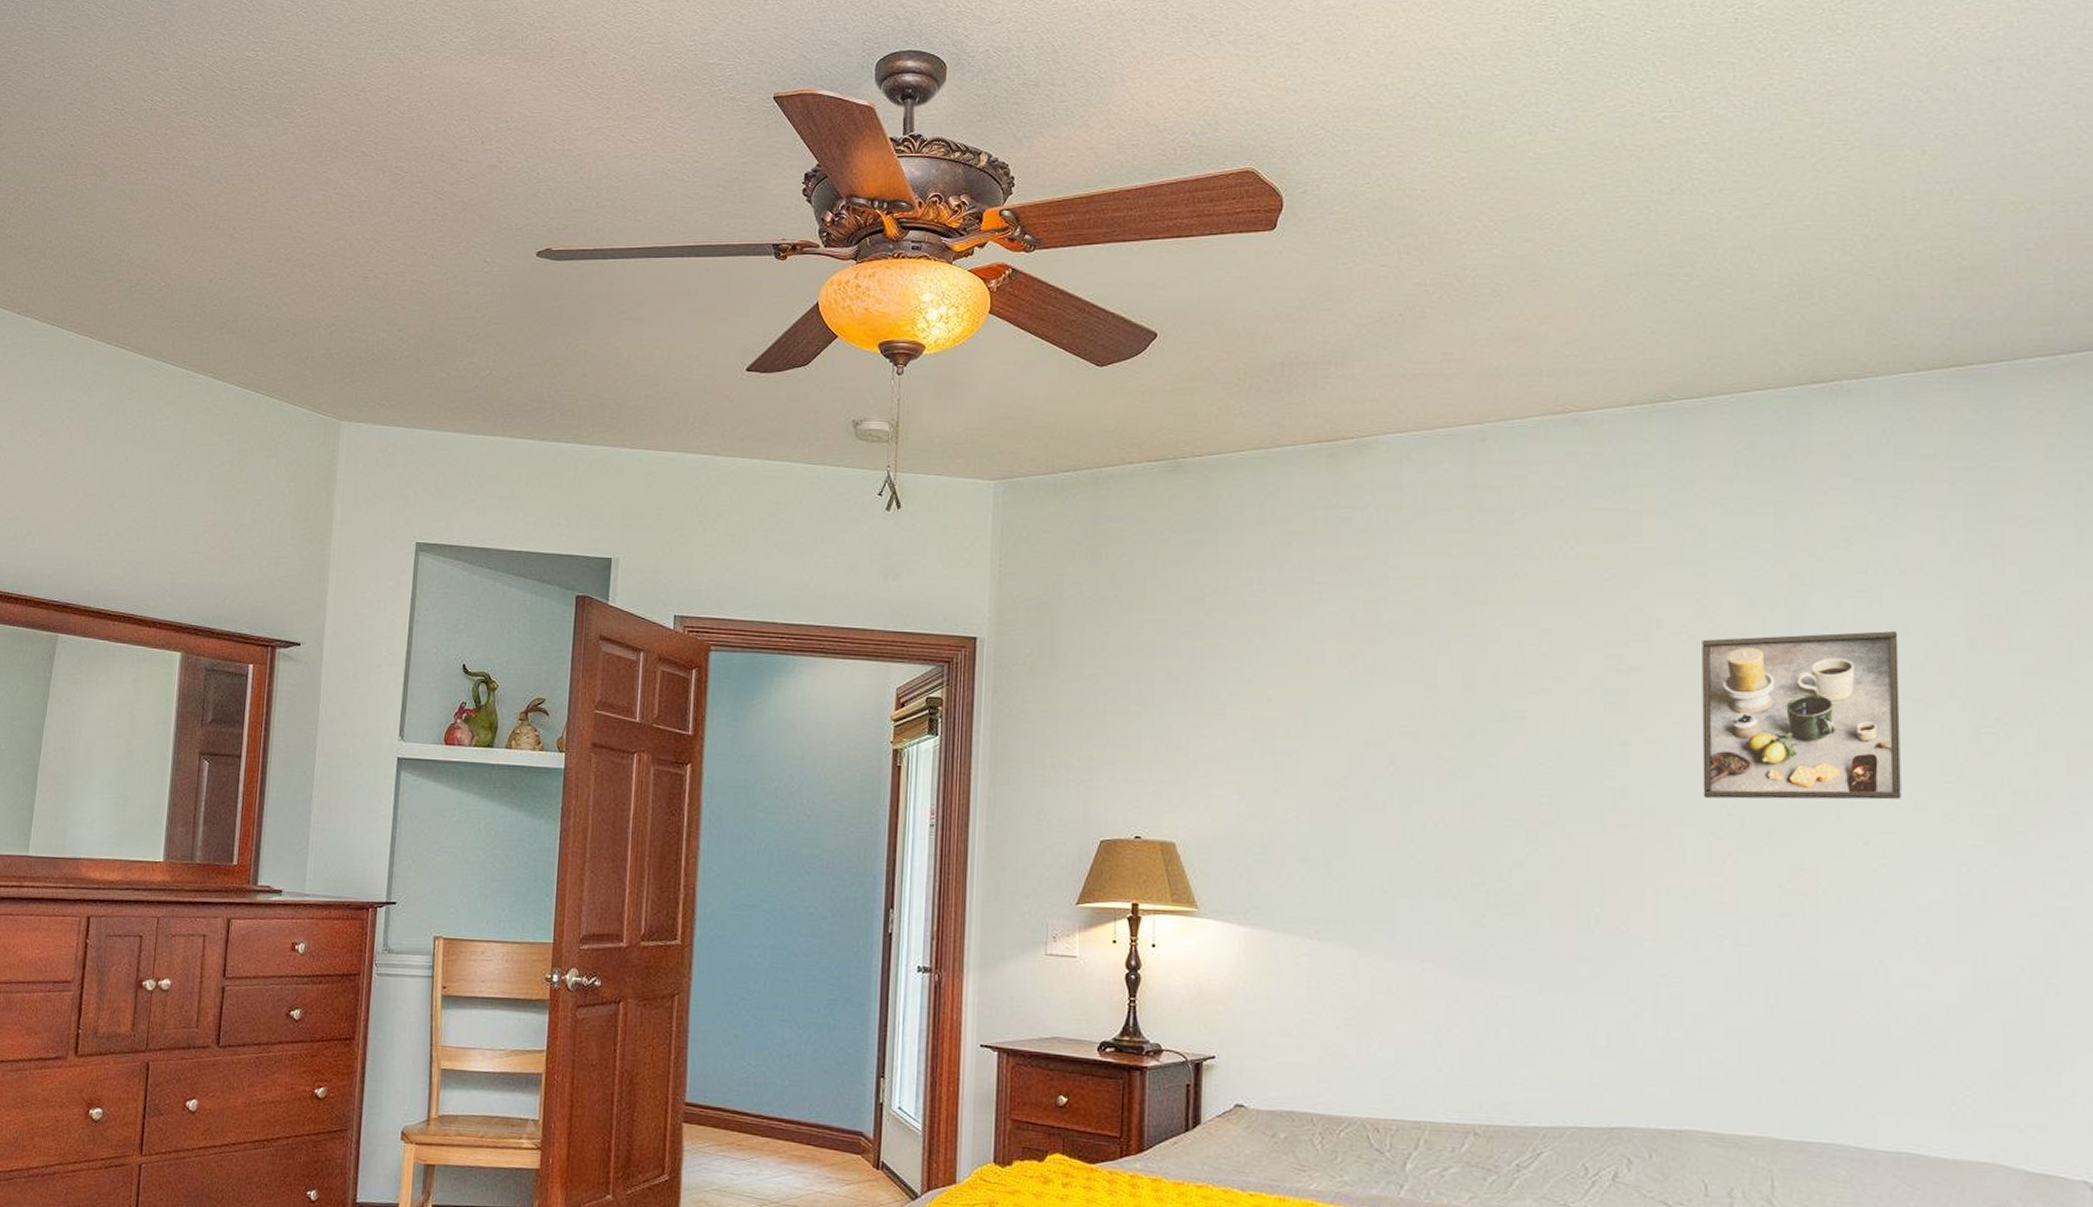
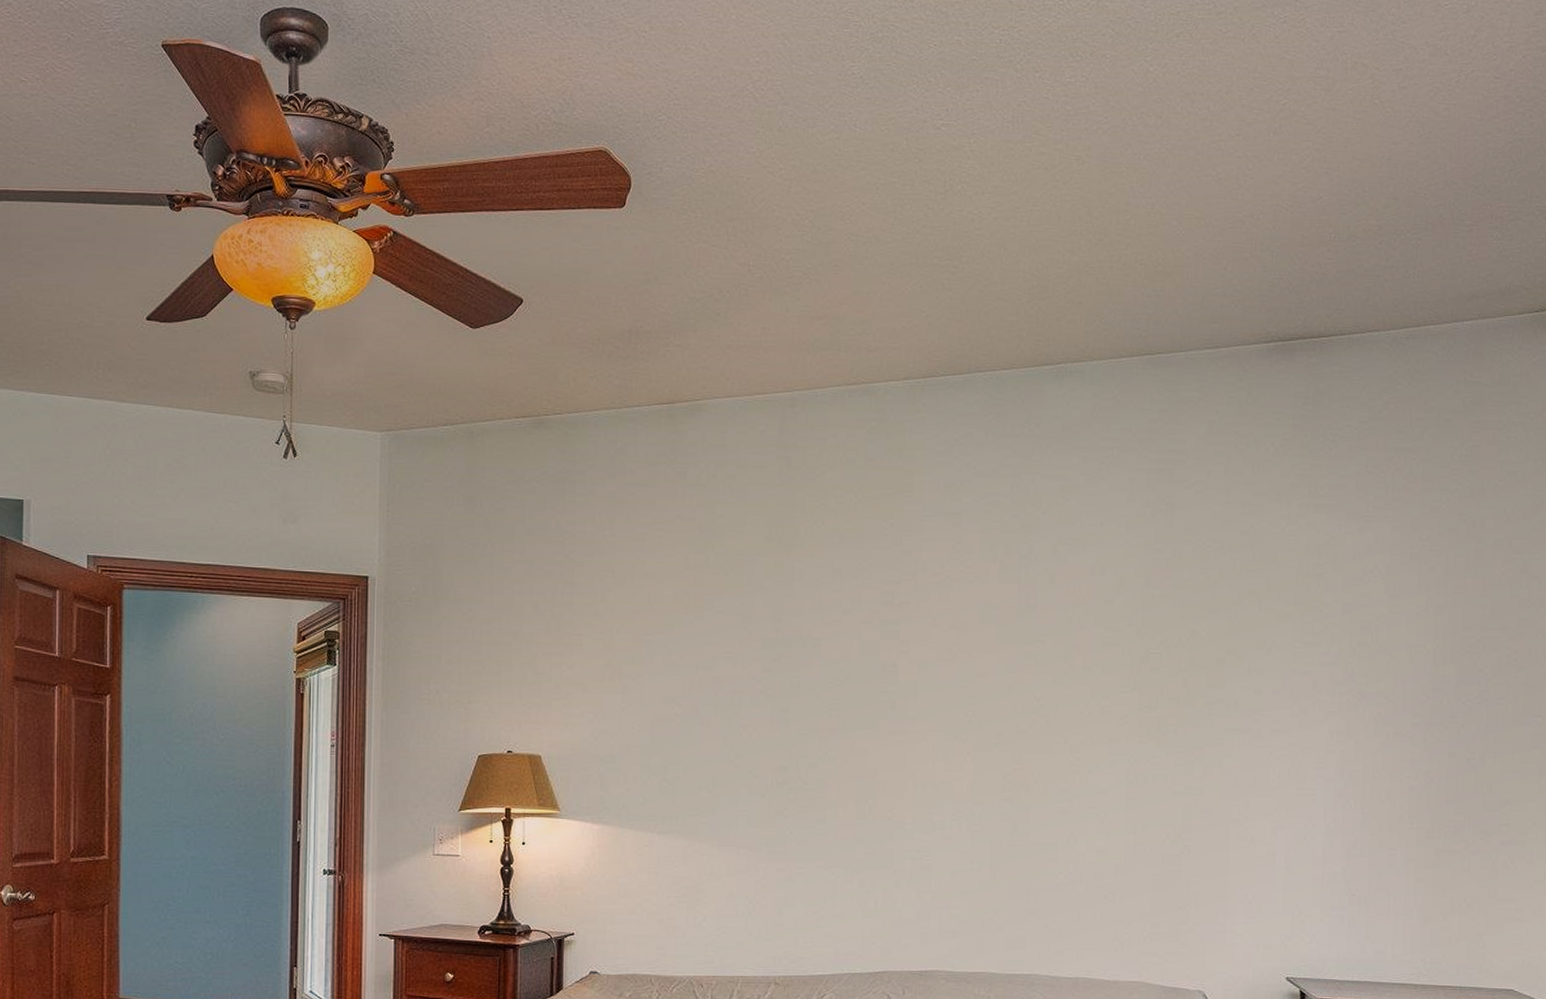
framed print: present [1702,631,1901,800] -> none [951,572,1097,709]

